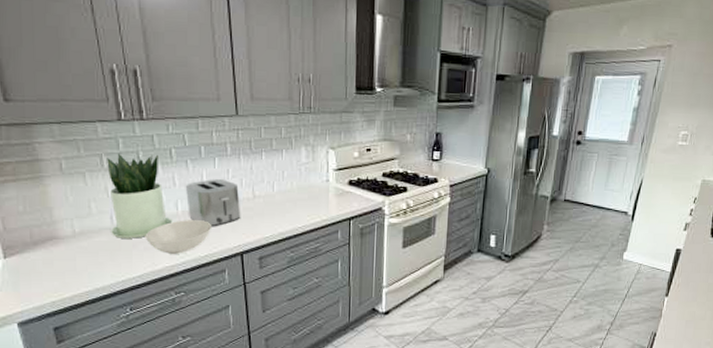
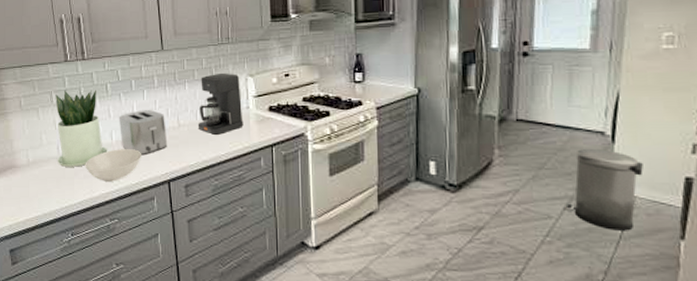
coffee maker: none [274,143,322,207] -> present [197,72,244,135]
pedal bin: none [589,225,650,291] -> present [563,148,643,231]

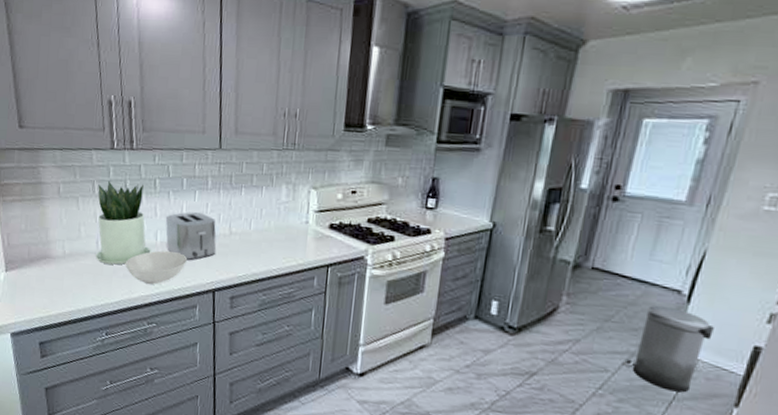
coffee maker: present [197,72,244,135] -> none [250,181,302,248]

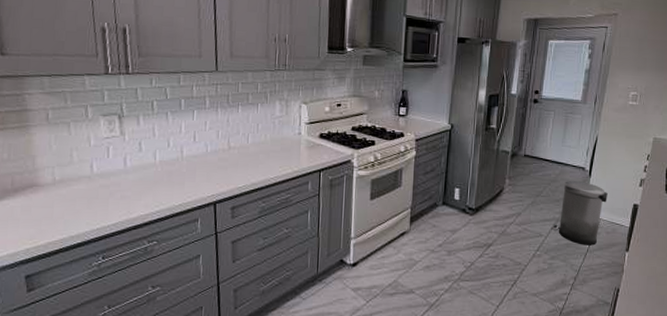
planter: present [96,180,151,265] -> none [90,104,150,187]
bowl: present [125,250,188,285] -> none [122,169,188,203]
toaster: present [165,212,217,260] -> none [164,130,216,176]

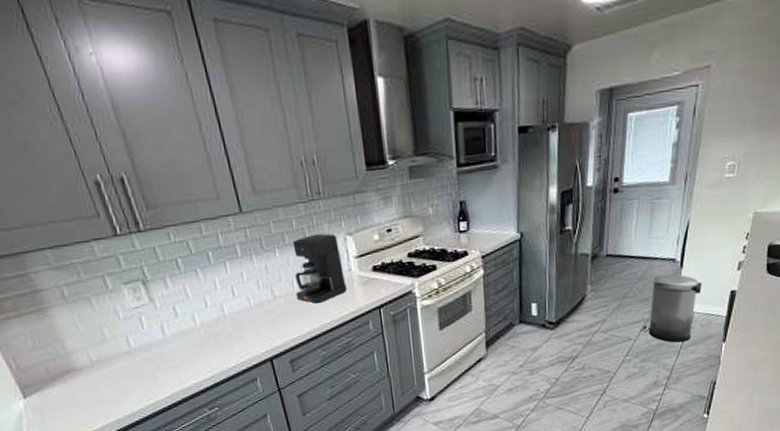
coffee maker: none [248,98,294,159] -> present [292,233,347,303]

